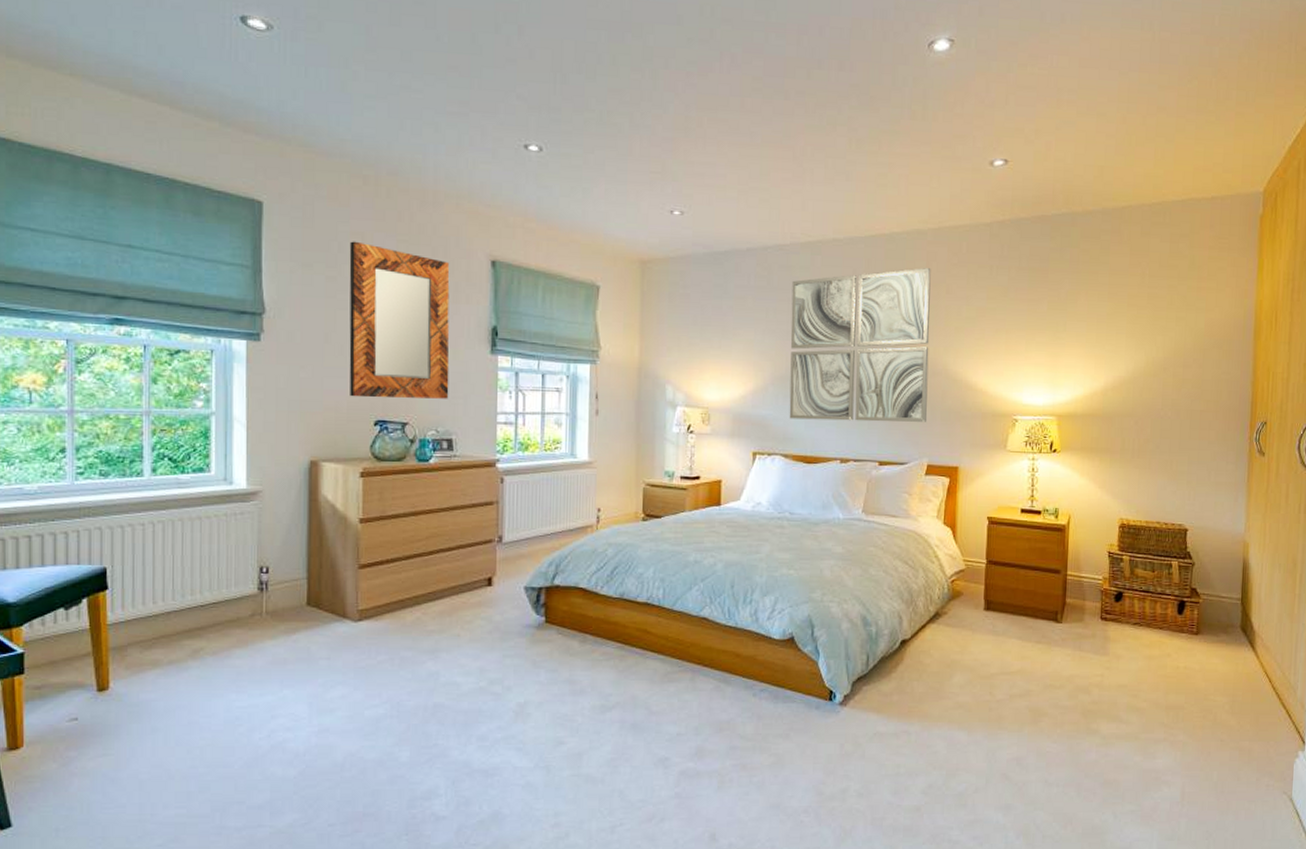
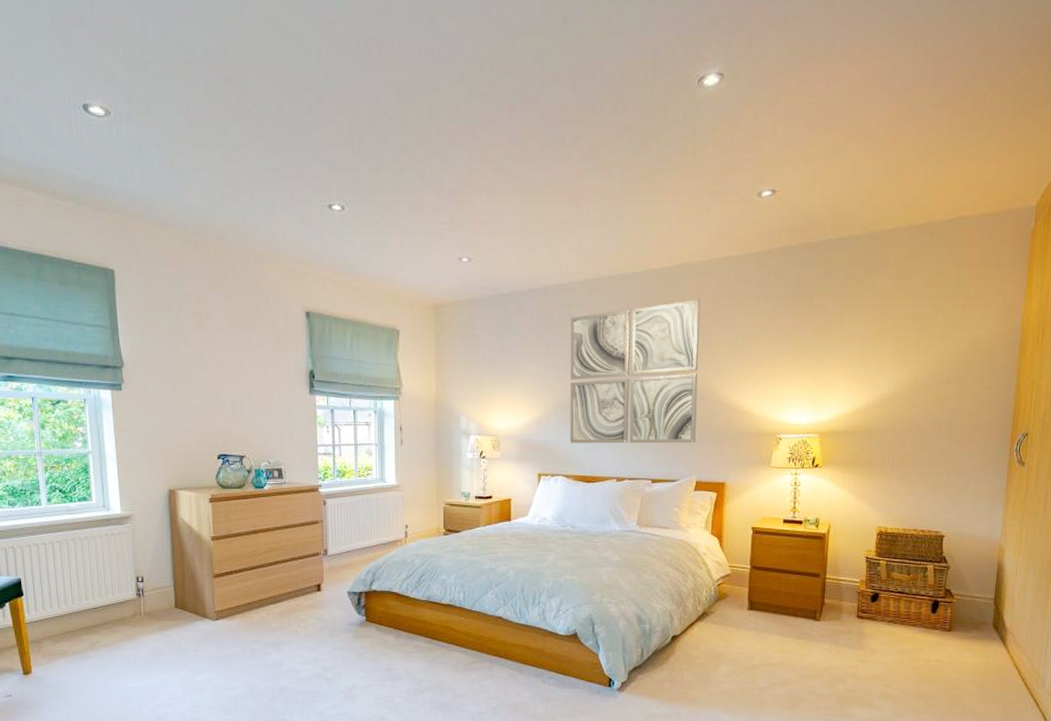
home mirror: present [349,241,450,399] -> none [187,300,277,435]

